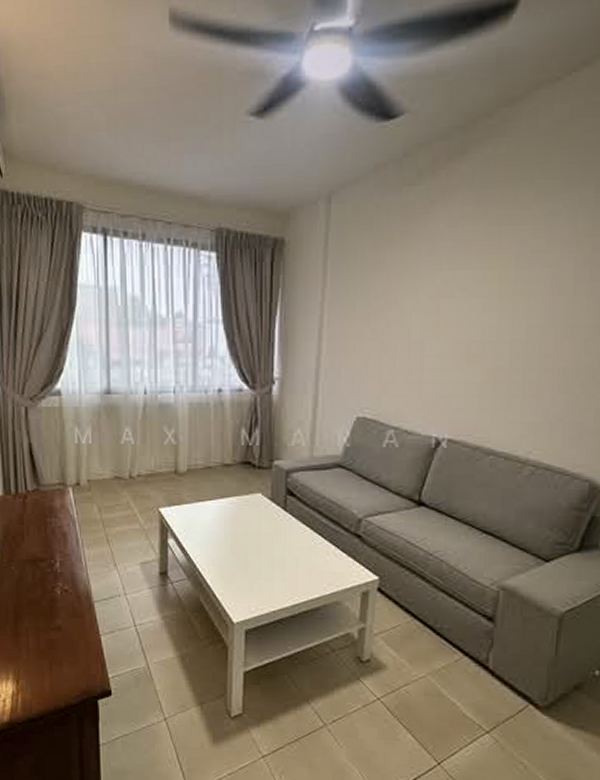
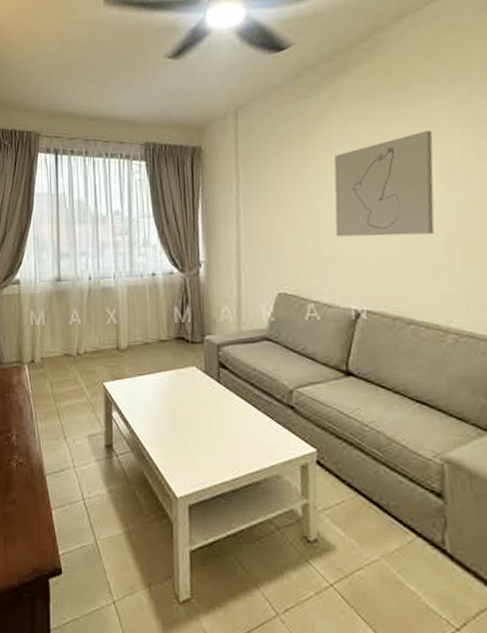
wall art: none [426,237,548,359] -> present [334,130,435,237]

